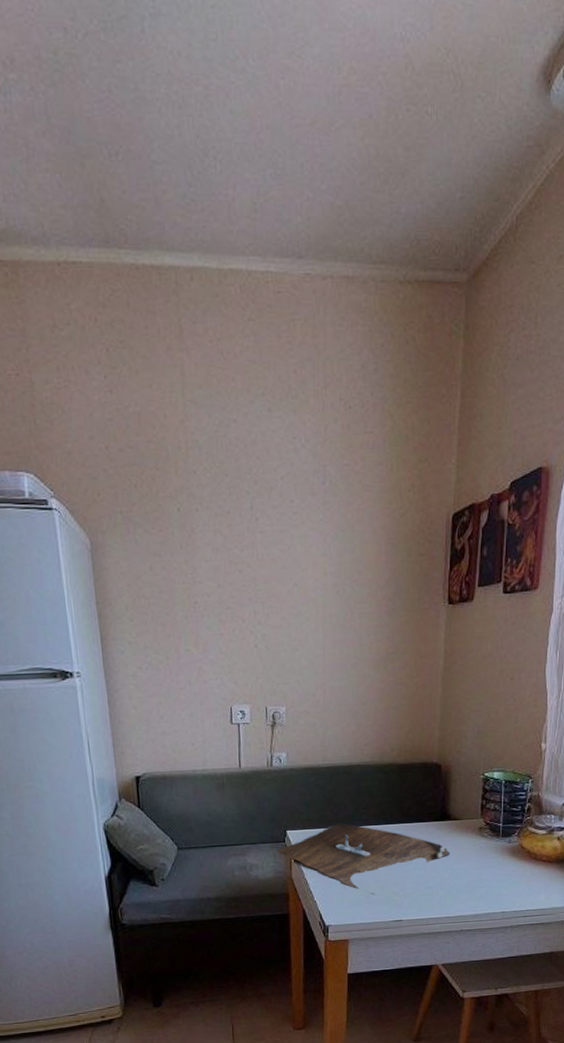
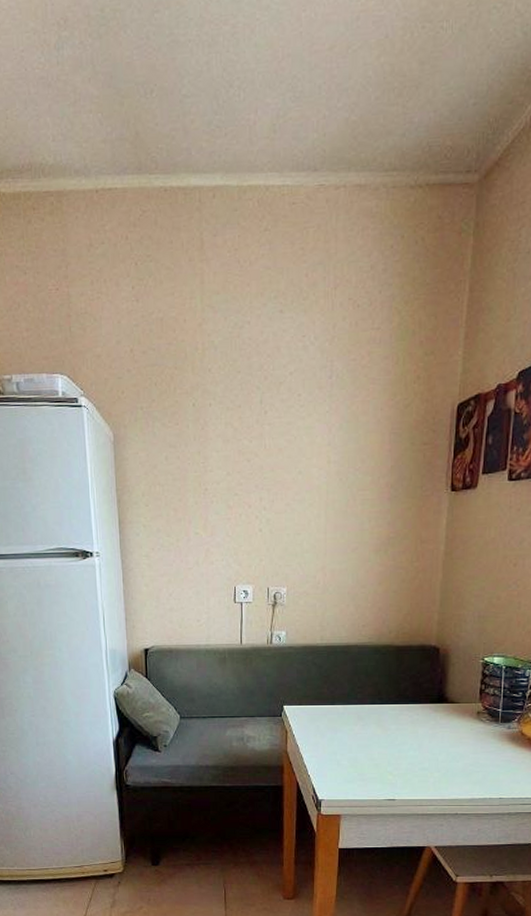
cutting board: present [277,823,451,894] -> none [273,701,447,772]

